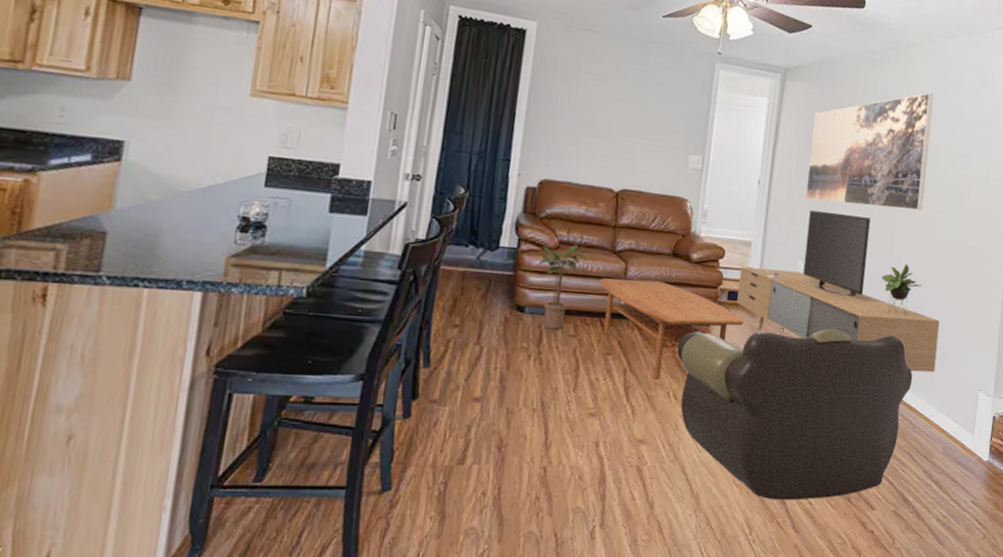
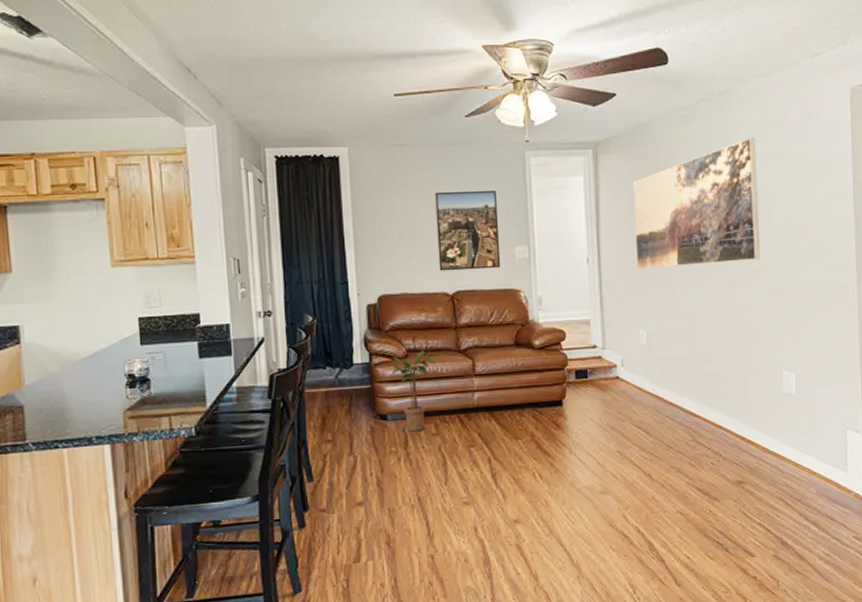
coffee table: present [599,278,744,380] -> none [450,371,595,464]
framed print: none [608,85,680,174] -> present [435,191,501,271]
armchair: present [677,329,913,501] -> none [535,387,775,560]
media console: present [737,209,940,373] -> none [584,276,797,420]

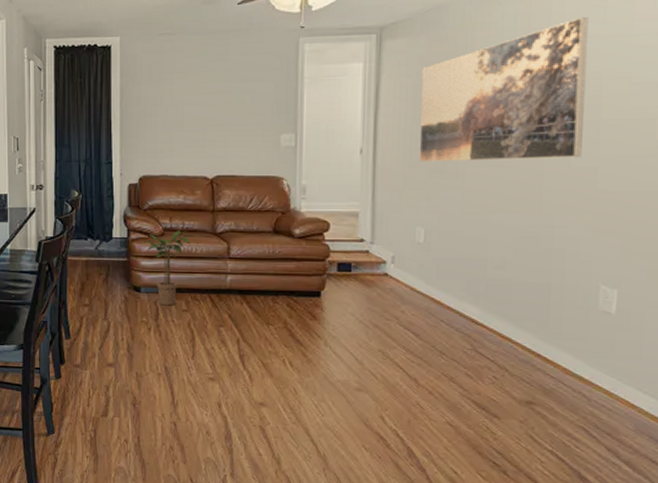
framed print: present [435,191,501,271] -> none [200,78,266,156]

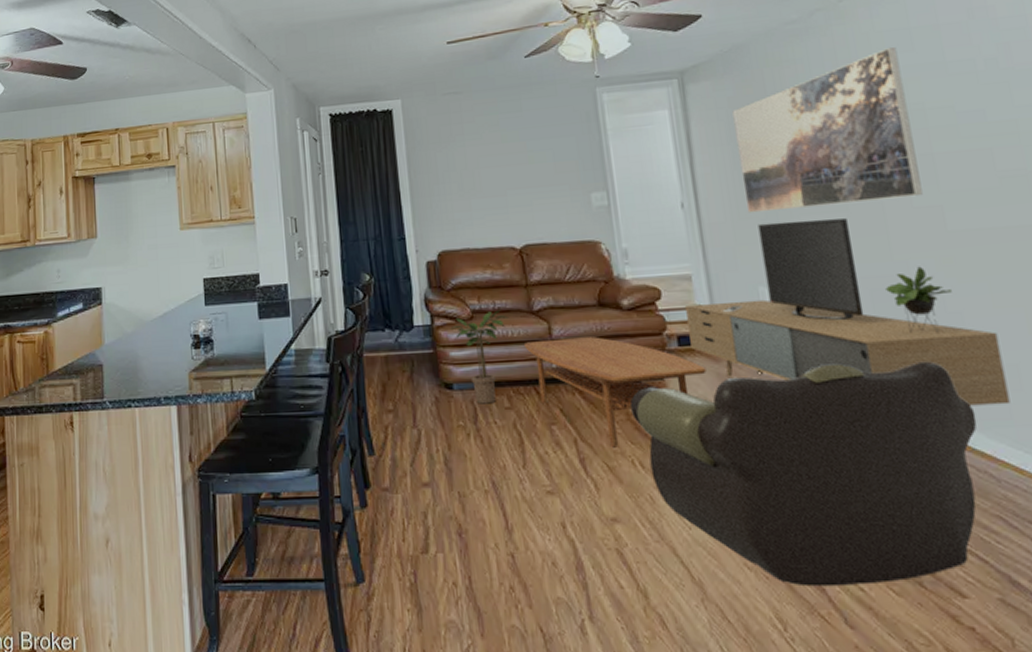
coffee table: none [204,257,358,349] -> present [523,336,707,448]
armchair: none [289,296,583,469] -> present [630,361,978,587]
media console: none [348,172,619,341] -> present [685,218,1010,406]

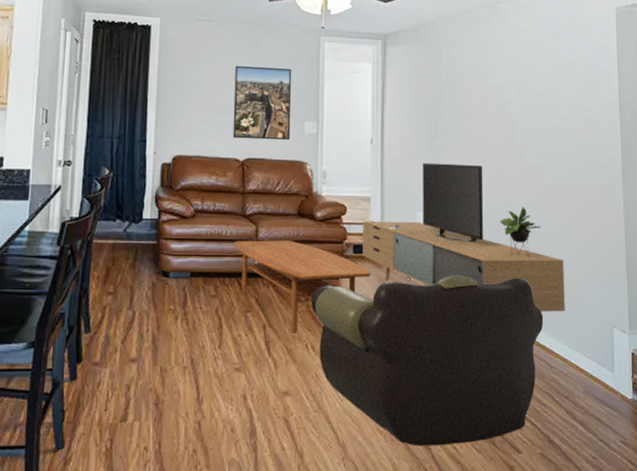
potted plant: present [450,309,509,404] -> none [174,211,225,292]
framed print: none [495,133,576,224] -> present [232,65,292,141]
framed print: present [732,46,923,213] -> none [417,42,532,155]

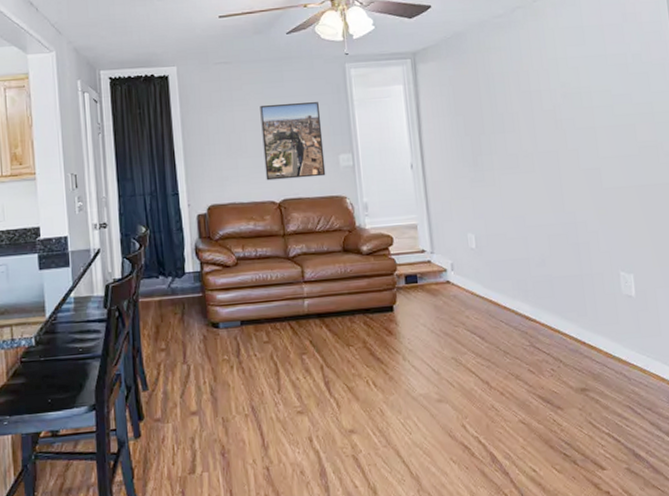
coffee table: present [234,239,371,333] -> none [280,277,427,371]
armchair: present [311,275,544,446] -> none [367,290,617,472]
media console: present [363,162,565,312] -> none [412,178,639,324]

